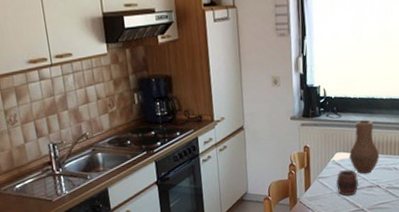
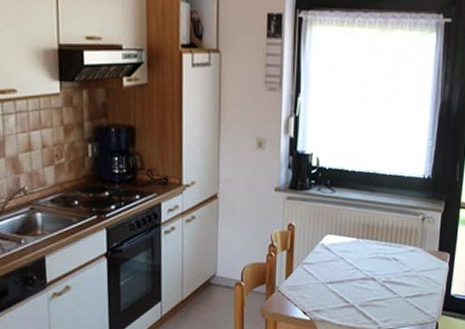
cup: present [335,169,359,196] -> none [323,256,351,288]
vase: present [349,120,380,174] -> none [342,198,378,264]

